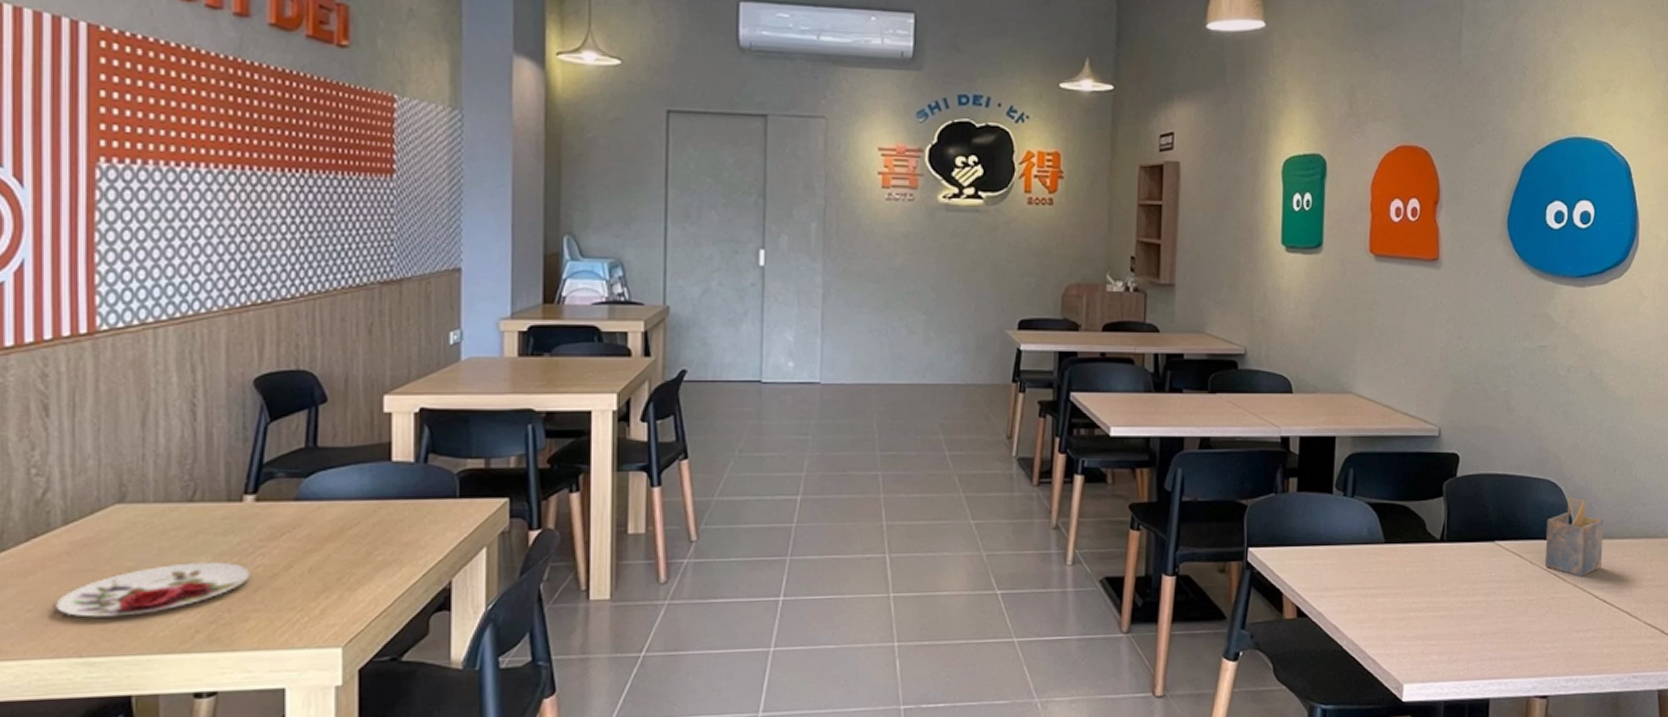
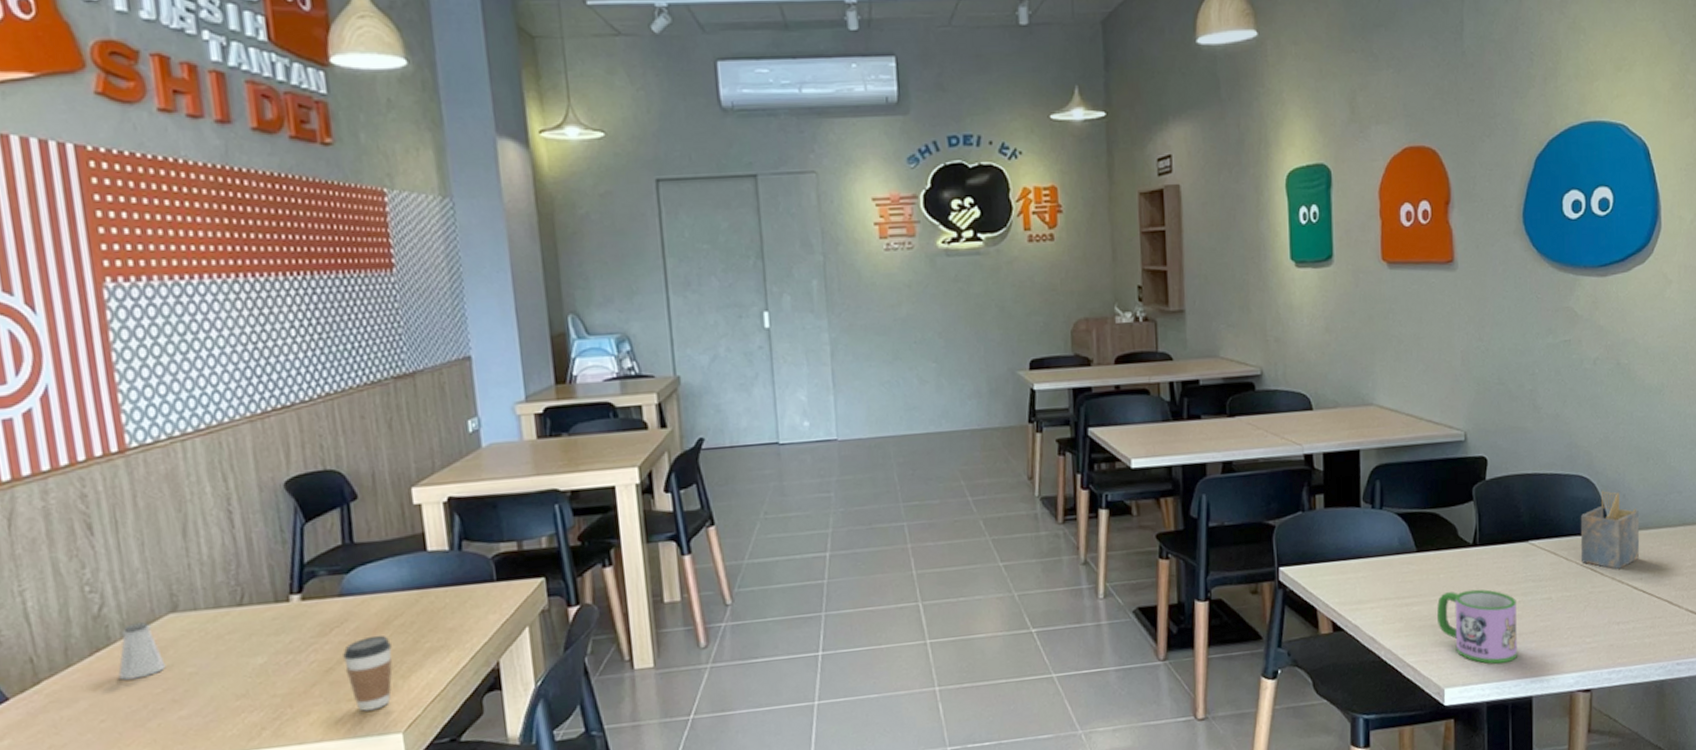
saltshaker: none [53,511,104,570] -> present [118,622,166,680]
plate: present [56,562,251,618] -> none [126,660,307,723]
coffee cup: none [291,543,342,622] -> present [343,634,393,711]
mug: none [1400,585,1479,663] -> present [1436,589,1517,664]

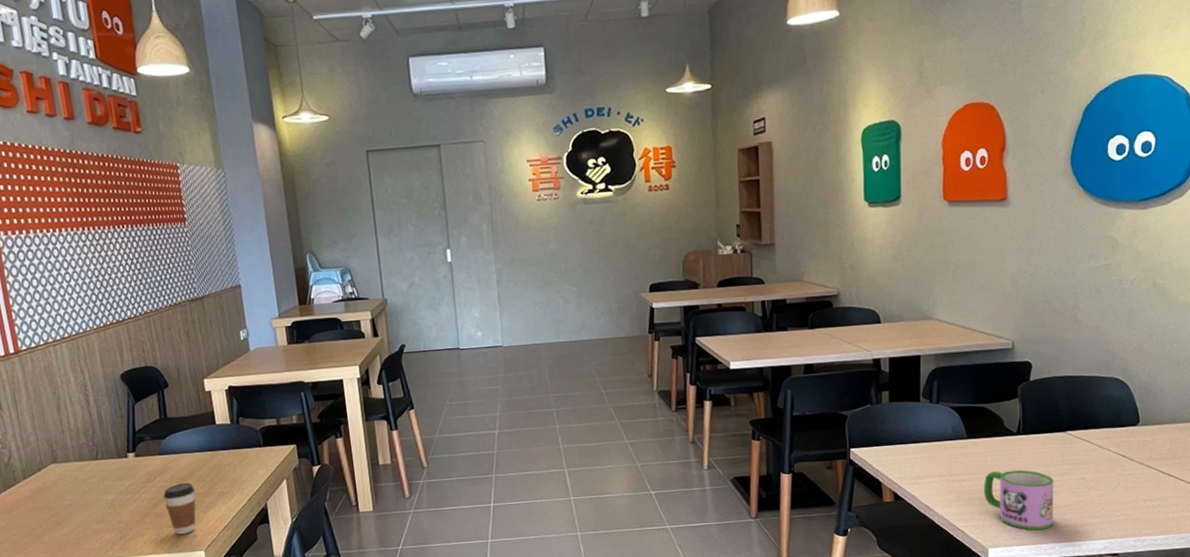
saltshaker: present [118,622,166,680] -> none [22,469,52,508]
napkin holder: present [1580,490,1640,570] -> none [1113,390,1168,457]

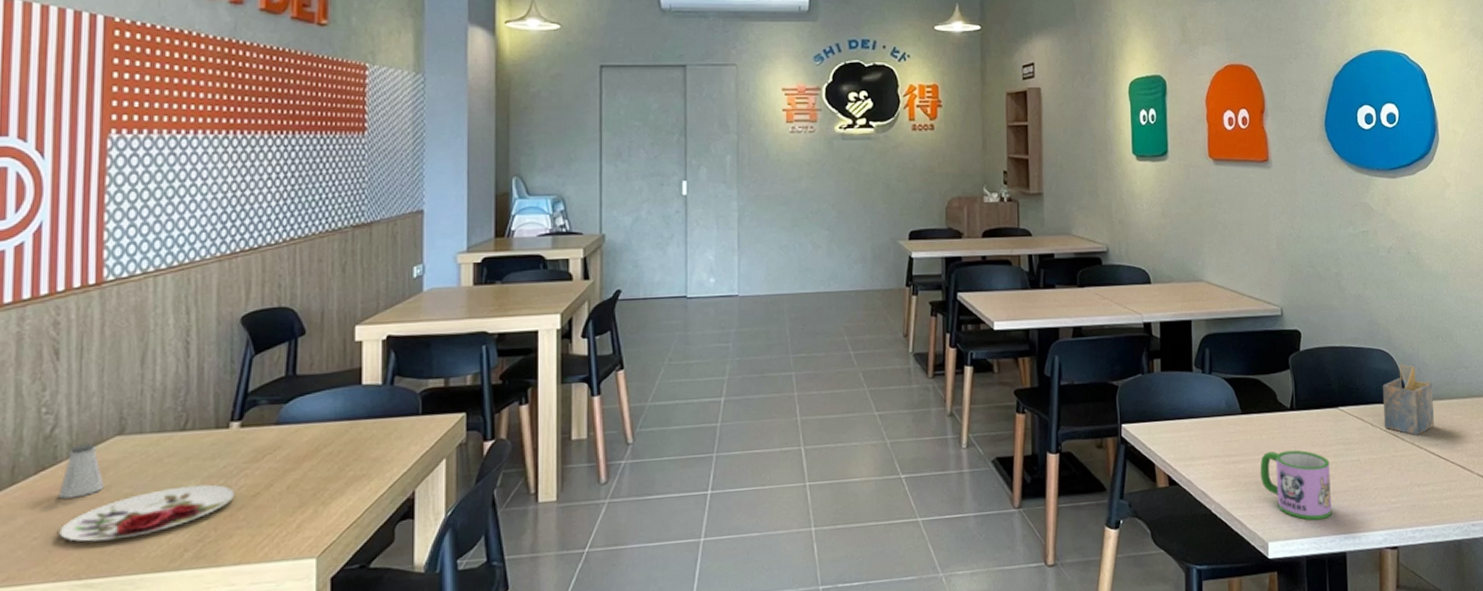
saltshaker: none [22,469,52,508] -> present [58,444,104,499]
plate: none [28,498,140,538] -> present [59,484,235,542]
coffee cup: present [163,482,196,535] -> none [271,462,317,536]
napkin holder: none [1113,390,1168,457] -> present [1382,363,1435,436]

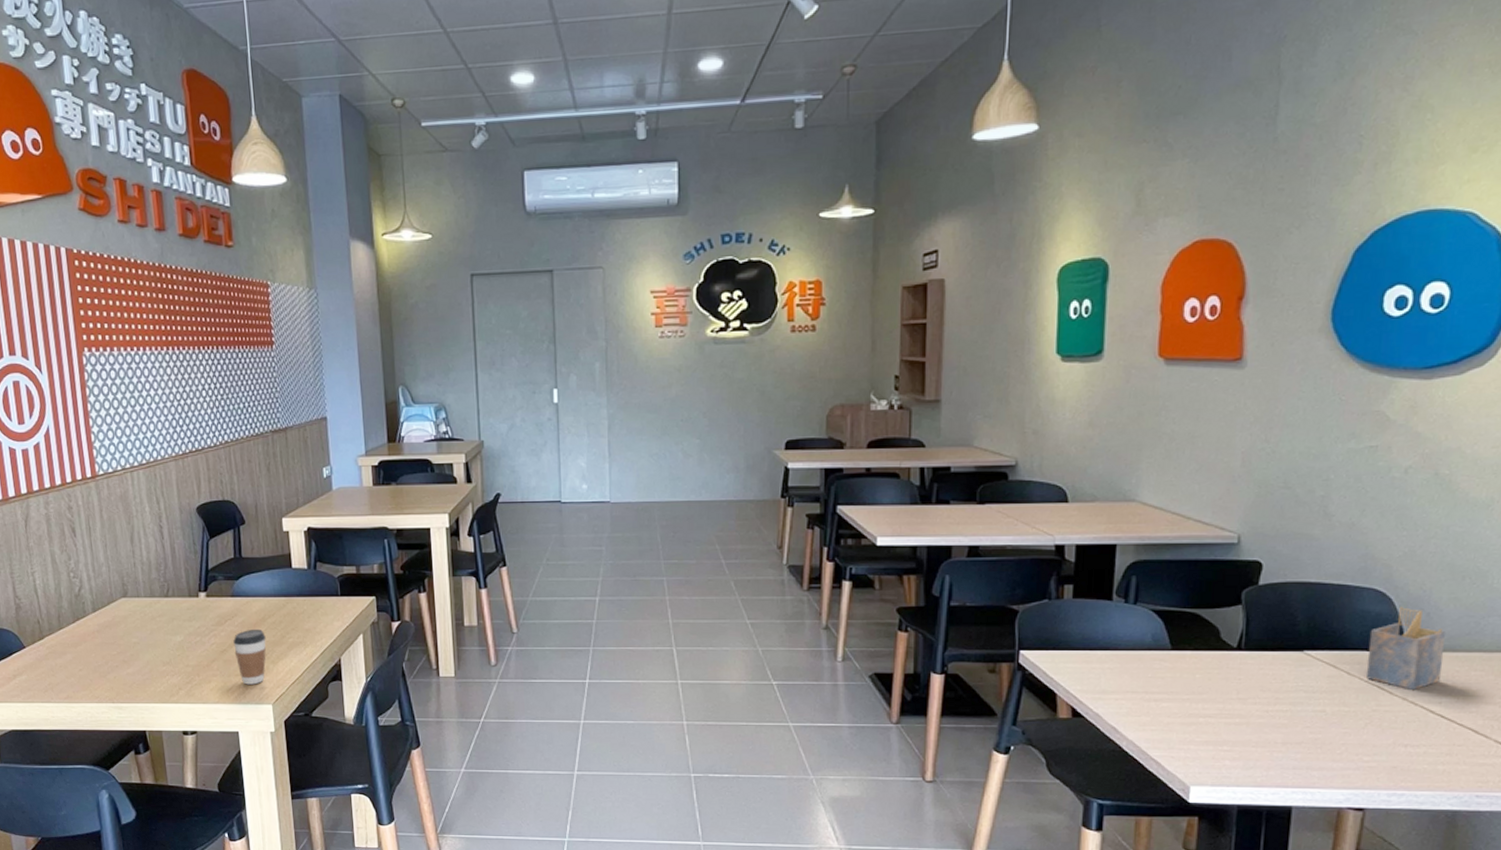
saltshaker: present [58,444,104,499] -> none [90,603,120,643]
plate: present [59,484,235,542] -> none [95,640,209,676]
coffee cup: none [271,462,317,536] -> present [233,629,266,685]
mug: present [1260,450,1332,520] -> none [1188,693,1283,769]

